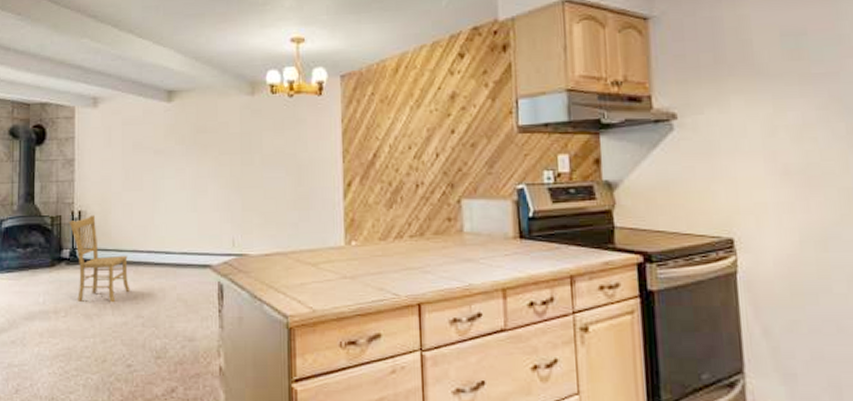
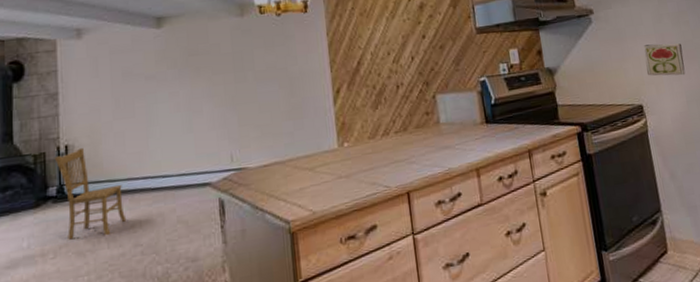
decorative tile: none [744,163,803,208] -> present [644,43,686,76]

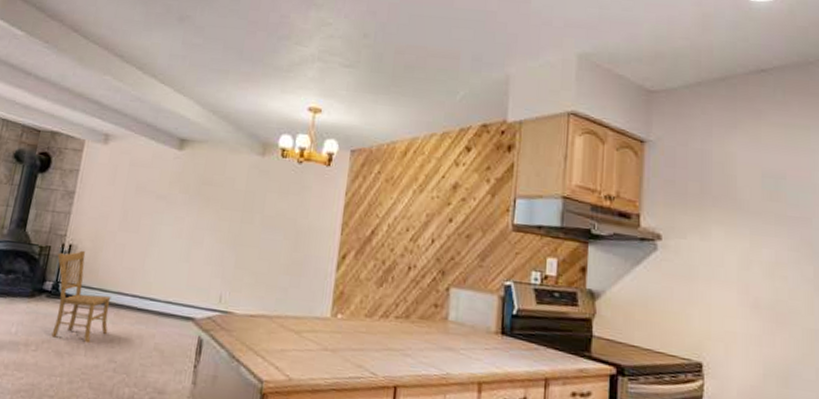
decorative tile: present [644,43,686,76] -> none [717,292,771,342]

